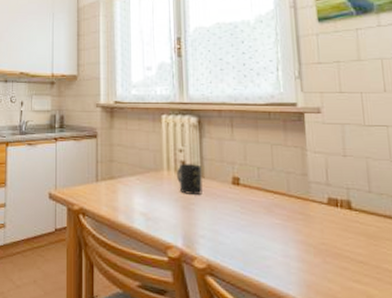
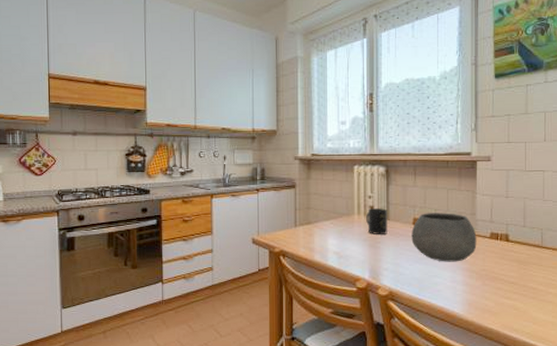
bowl: none [231,171,312,232] -> present [411,213,477,262]

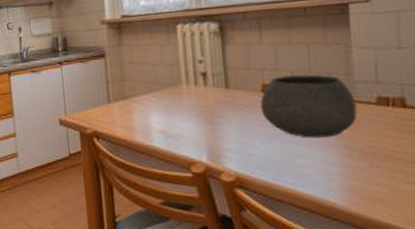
mug: present [366,208,388,234] -> none [197,74,228,107]

